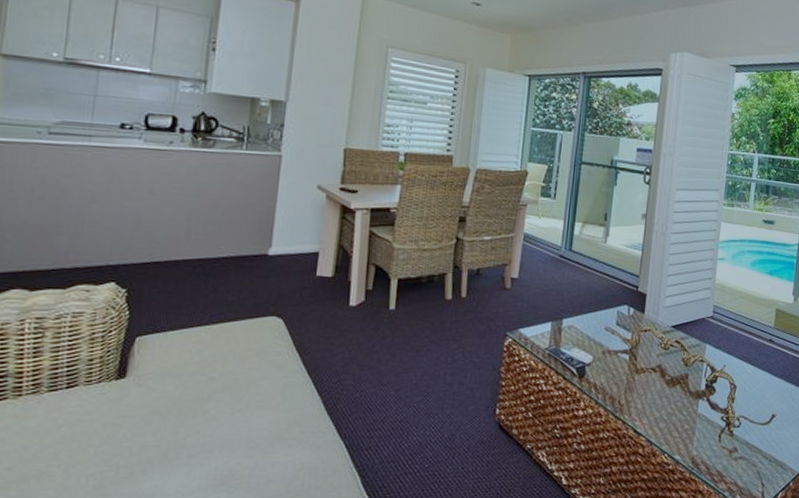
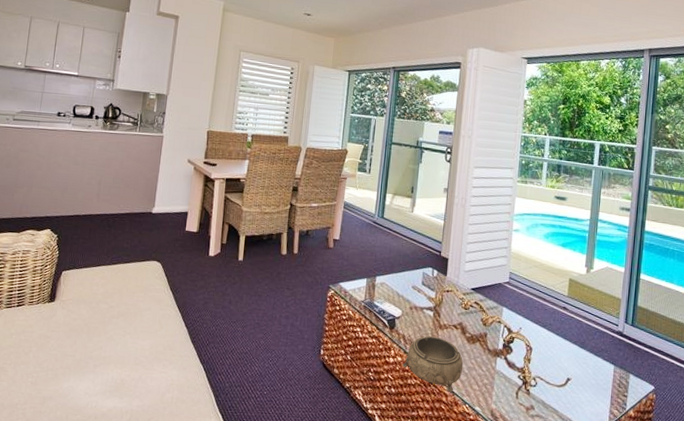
decorative bowl: none [593,382,662,443] -> present [402,335,463,393]

